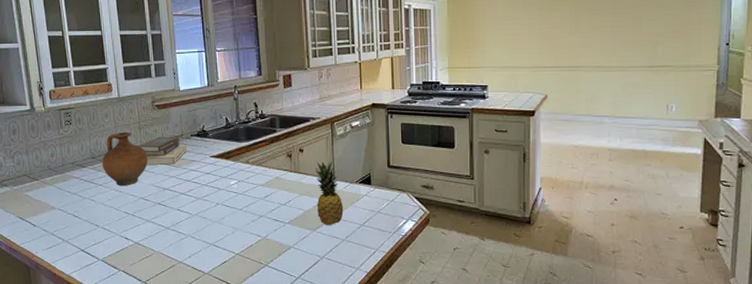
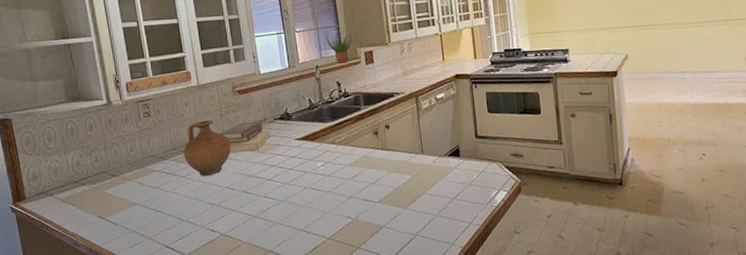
potted plant: none [246,51,272,86] -> present [325,30,352,65]
fruit: present [315,161,344,225] -> none [403,135,434,201]

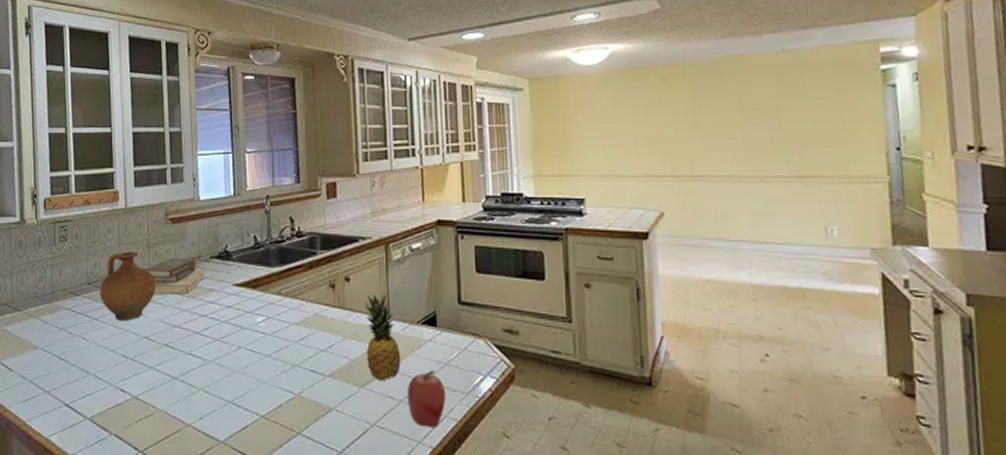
potted plant: present [325,30,352,65] -> none [281,153,313,196]
fruit: none [403,135,434,201] -> present [365,294,401,380]
fruit: none [440,190,471,233] -> present [406,370,446,428]

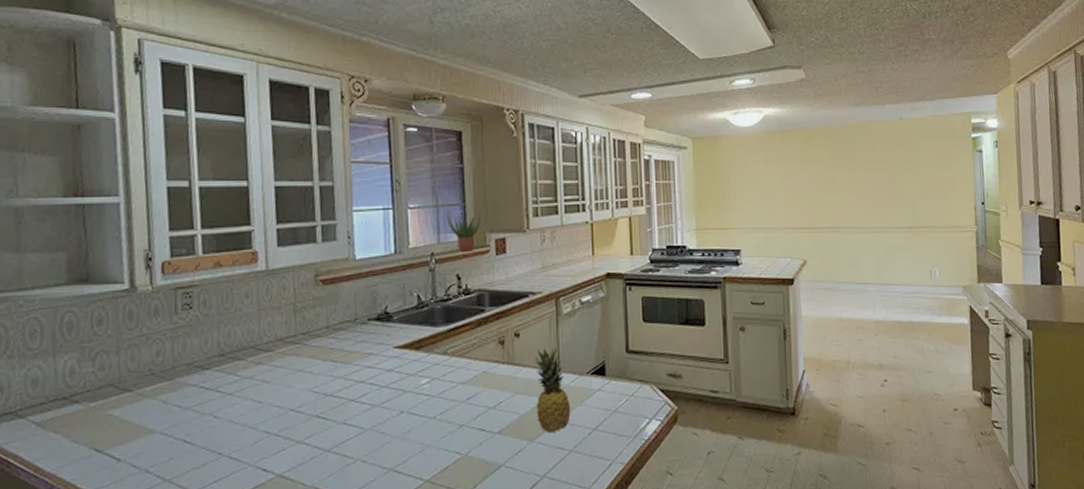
ceramic jug: present [99,251,157,320] -> none [234,317,305,394]
books: present [145,259,204,295] -> none [291,322,361,364]
potted plant: none [281,153,313,196] -> present [447,208,481,253]
fruit: present [406,370,446,428] -> none [576,418,614,474]

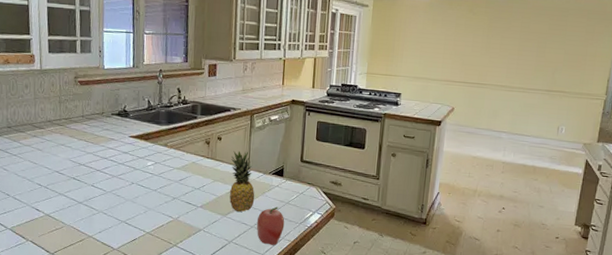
potted plant: present [447,208,481,253] -> none [173,37,199,73]
fruit: none [576,418,614,474] -> present [256,206,285,246]

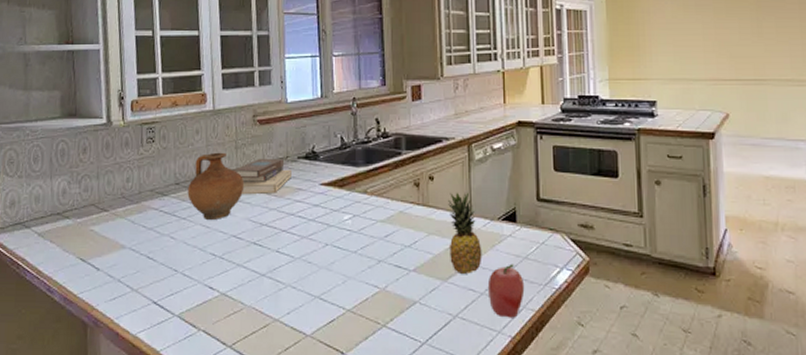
ceramic jug: none [18,104,67,158] -> present [187,152,245,219]
books: none [57,113,106,141] -> present [233,159,292,195]

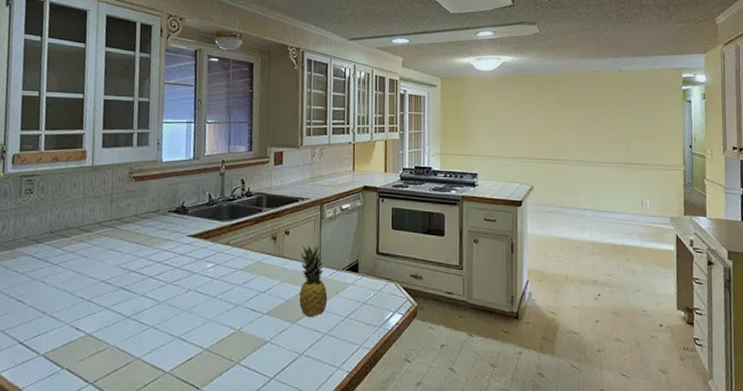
ceramic jug: present [187,152,245,219] -> none [61,204,117,266]
books: present [233,159,292,195] -> none [107,212,162,244]
fruit: present [487,264,525,318] -> none [330,308,362,356]

